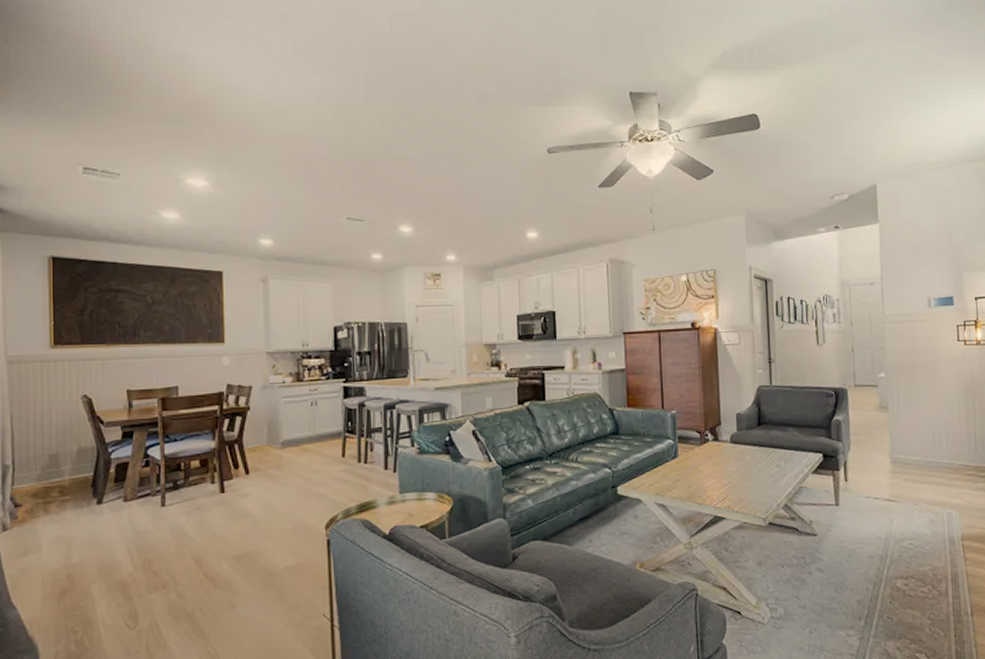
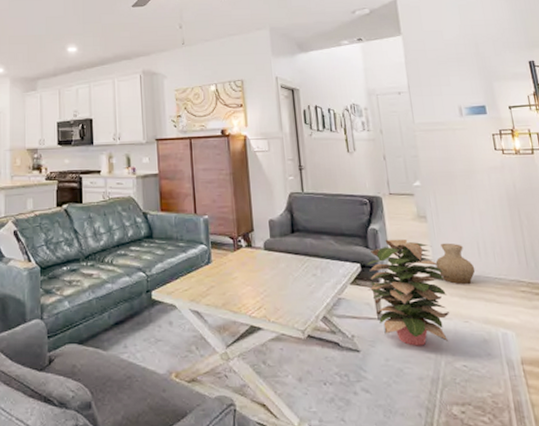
decorative plant: none [828,428,904,528] -> present [366,239,449,346]
vase: none [893,431,929,470] -> present [435,243,476,284]

